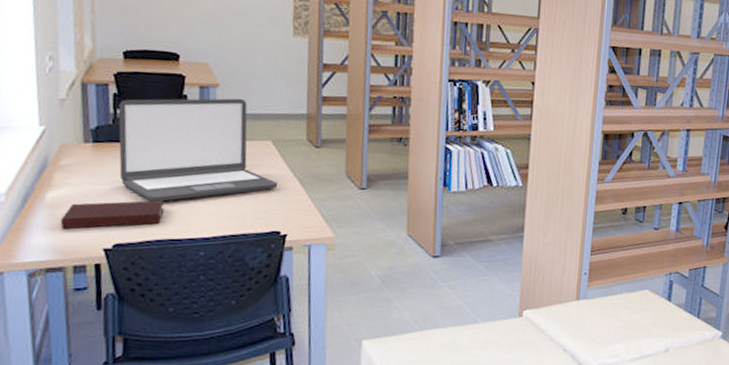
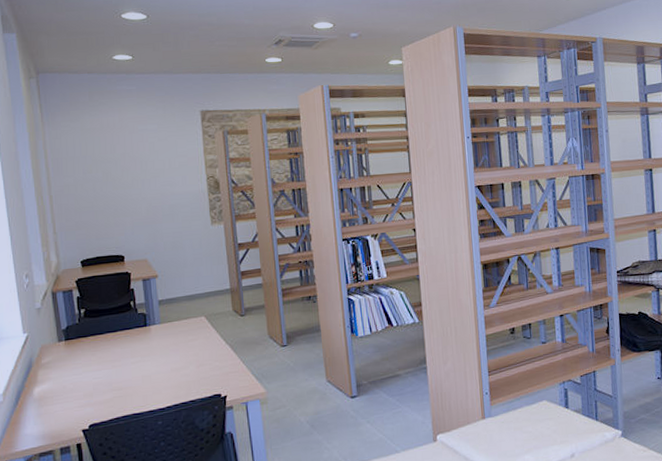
notebook: present [60,200,164,229] -> none [46,381,126,418]
laptop: present [118,98,278,202] -> none [81,284,214,383]

